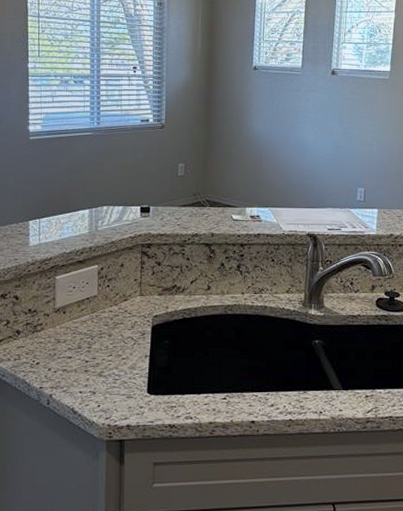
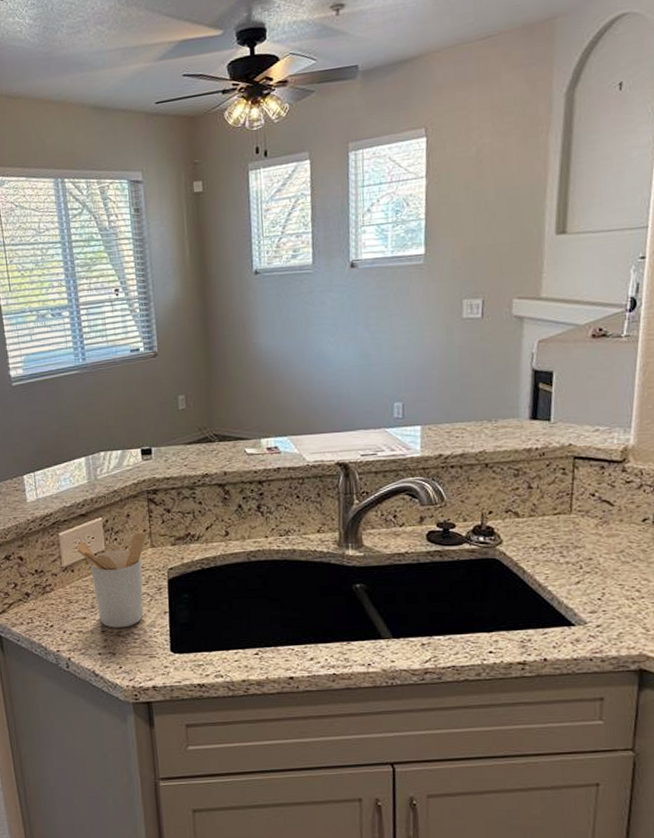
utensil holder: none [71,281,136,369] -> present [77,532,145,628]

